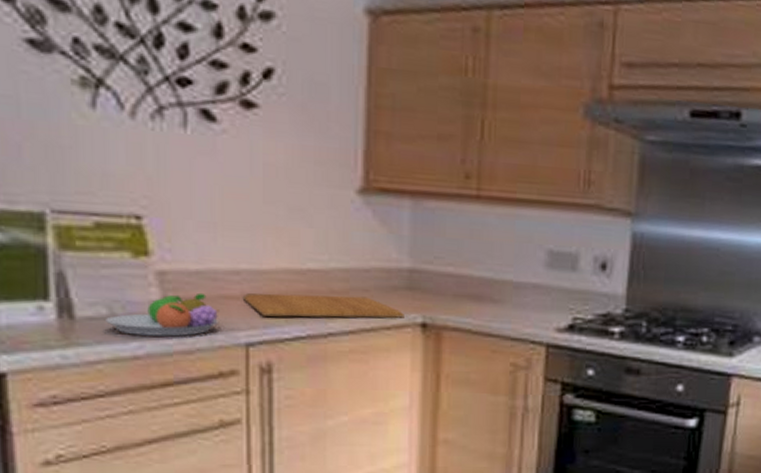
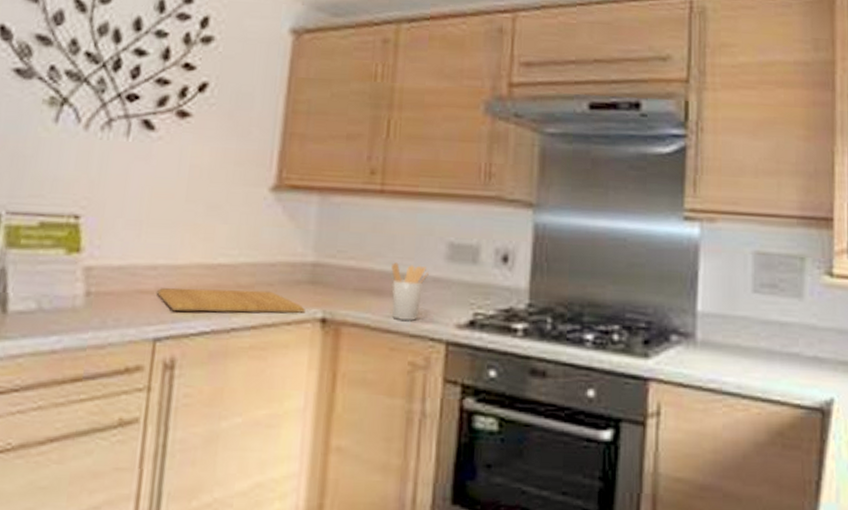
fruit bowl: present [106,292,220,337] -> none [33,287,134,331]
utensil holder: none [491,269,529,326] -> present [391,262,429,321]

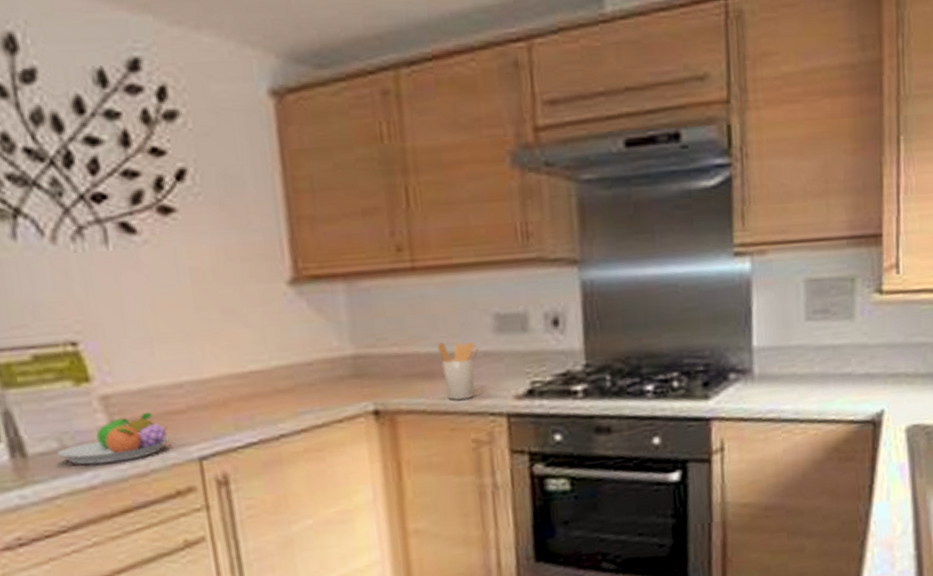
fruit bowl: none [33,287,134,331] -> present [57,411,170,465]
chopping board: present [156,288,307,313] -> none [188,391,356,427]

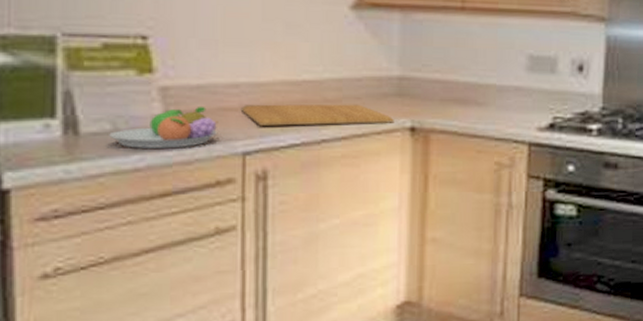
chopping board: none [188,391,356,427] -> present [240,104,395,126]
utensil holder: present [437,341,478,401] -> none [475,74,511,127]

